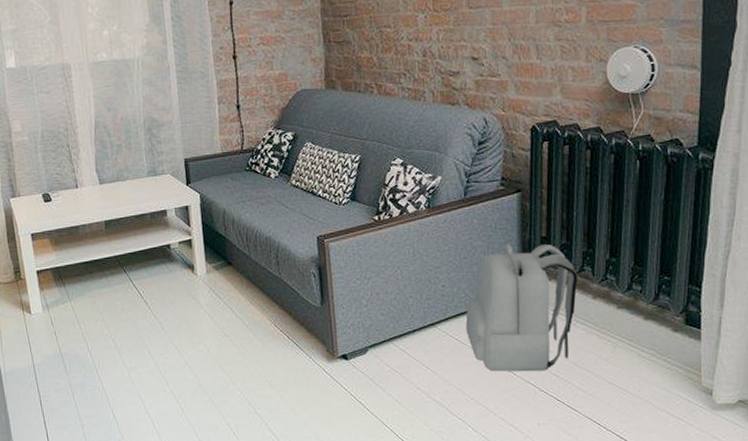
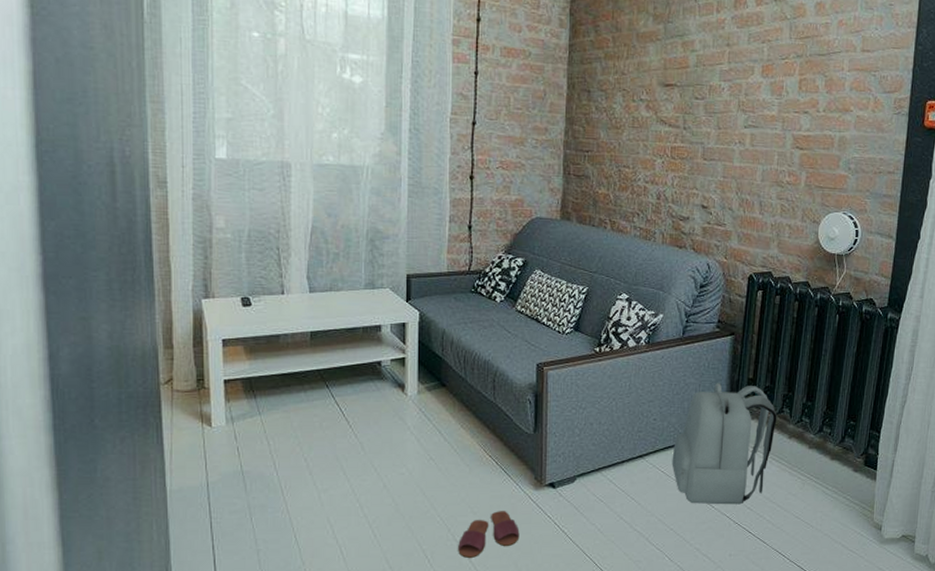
slippers: none [260,384,318,430] -> present [458,511,520,558]

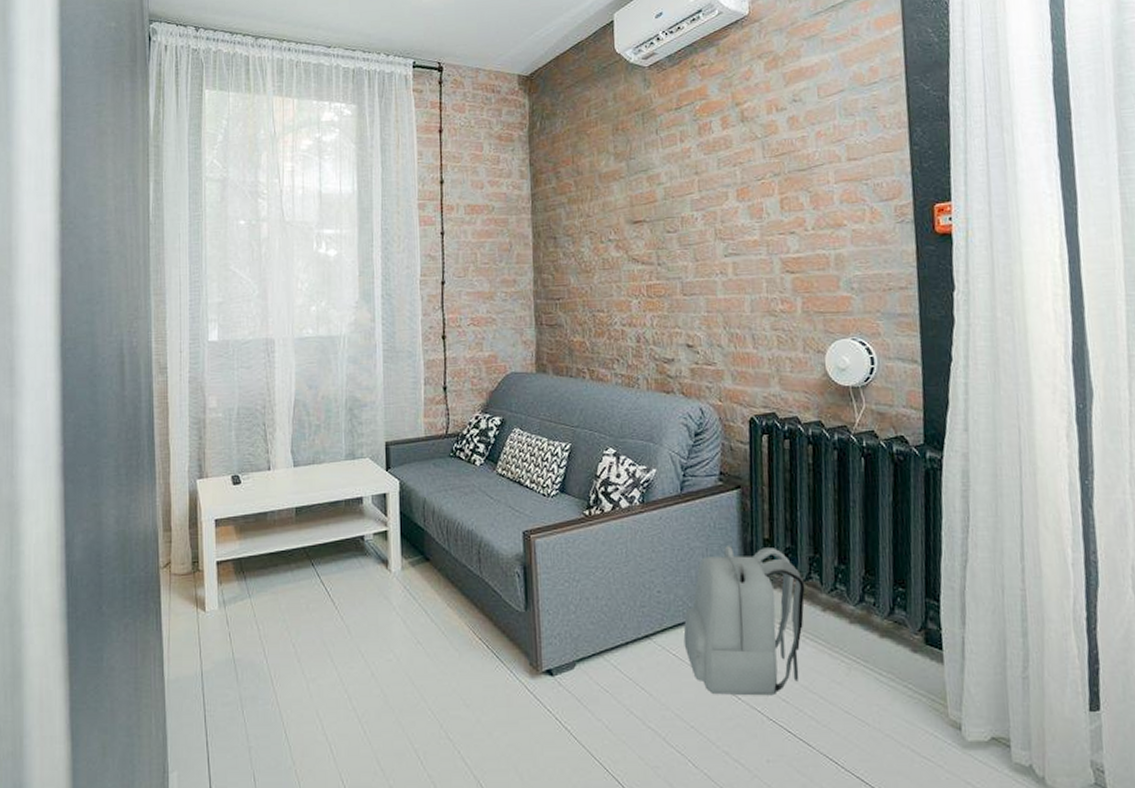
slippers: present [458,511,520,558] -> none [452,703,518,760]

